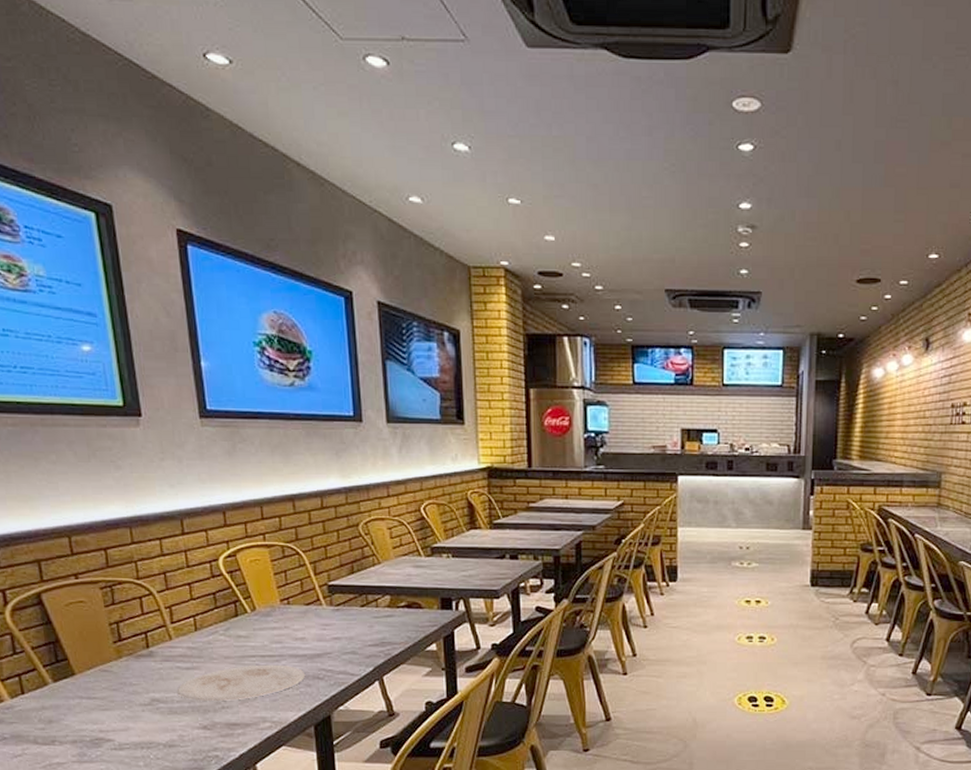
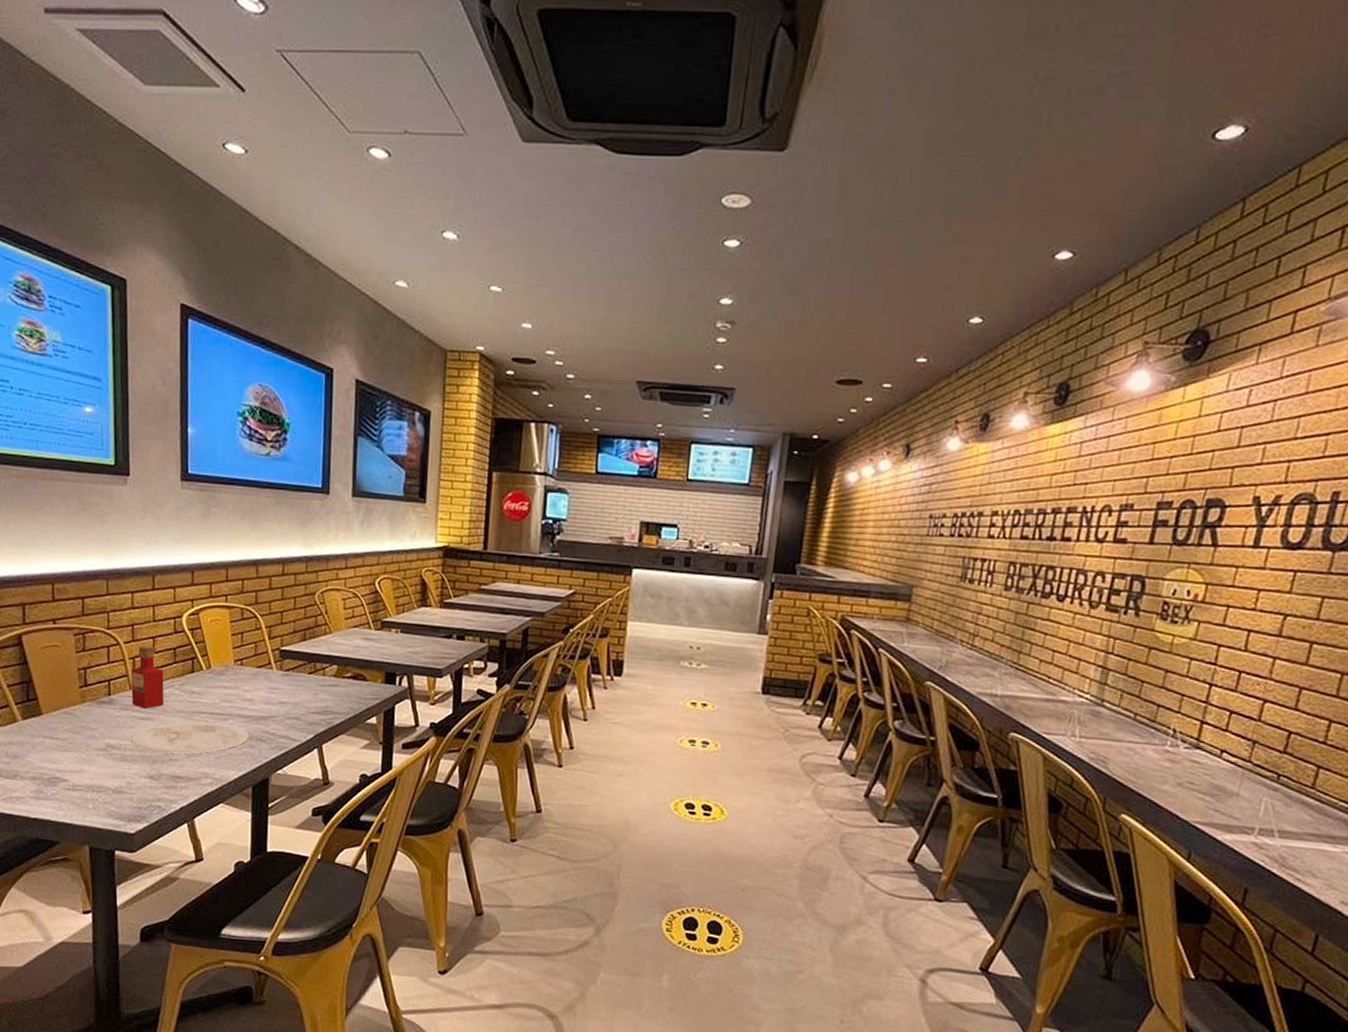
tabasco sauce: none [168,593,209,658] -> present [131,645,164,709]

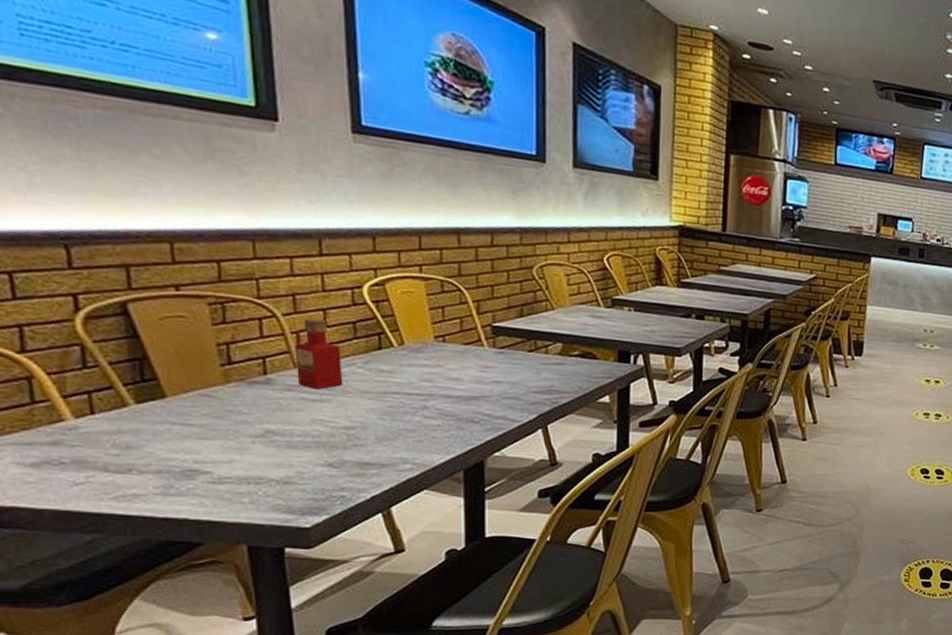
plate: present [131,721,250,754] -> none [300,402,458,438]

